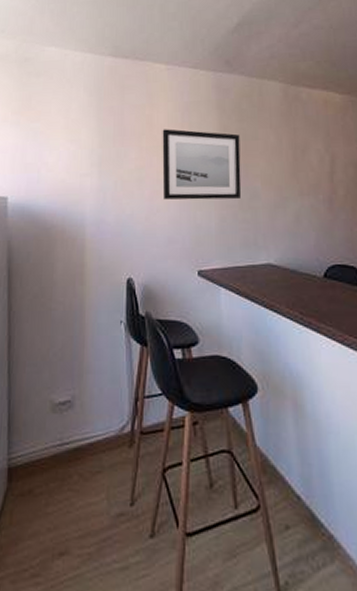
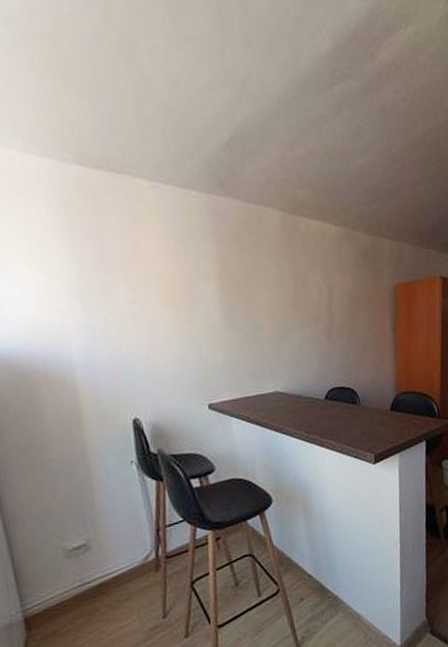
wall art: present [162,129,242,200] -> none [154,257,246,335]

